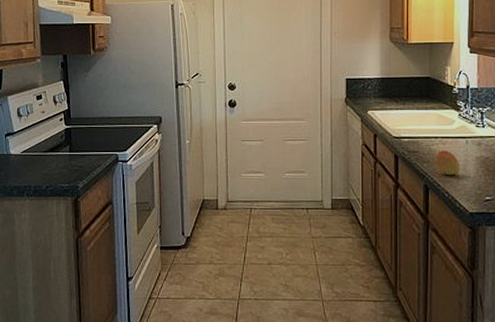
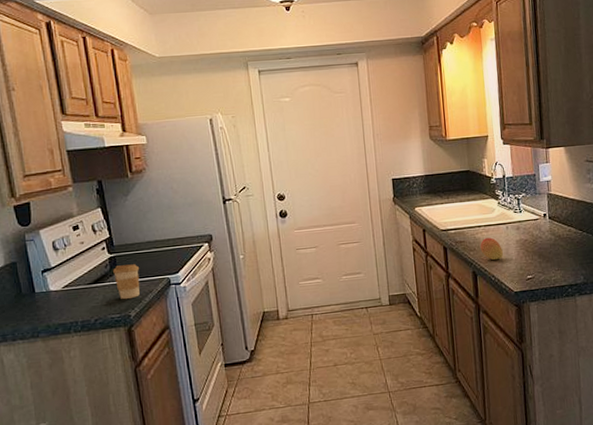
coffee cup: none [68,137,91,171] -> present [113,264,140,300]

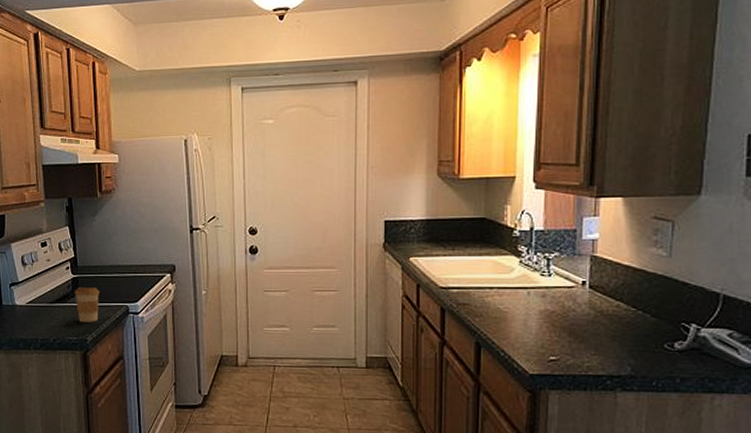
fruit: present [480,237,503,261] -> none [489,303,519,332]

